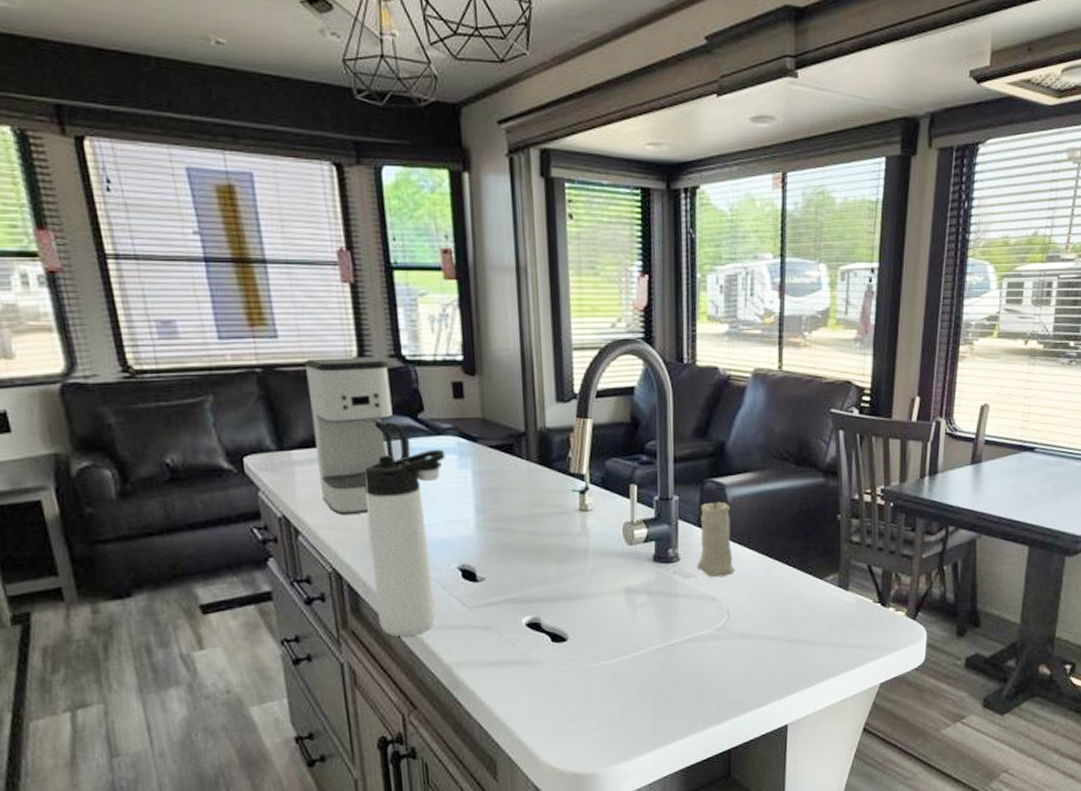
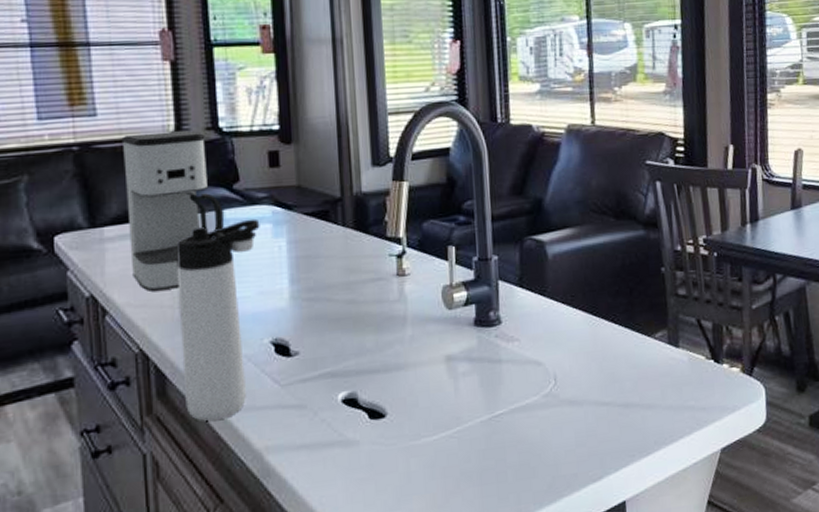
candle: present [697,497,736,578] -> none [520,255,560,340]

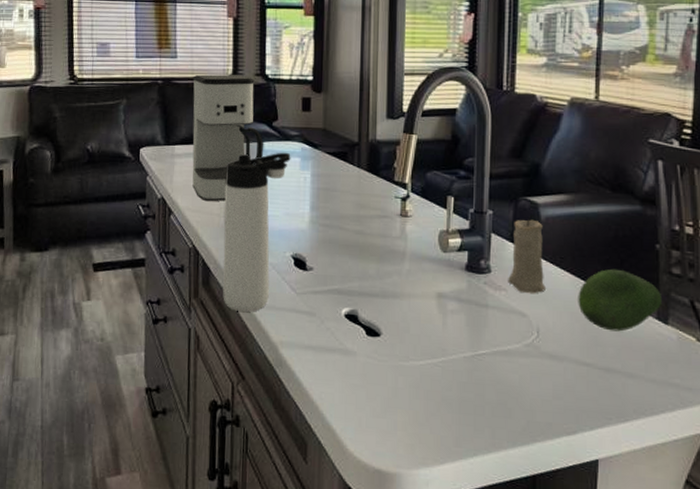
candle: none [520,255,560,340] -> present [508,215,547,294]
fruit: none [591,299,672,365] -> present [578,268,663,332]

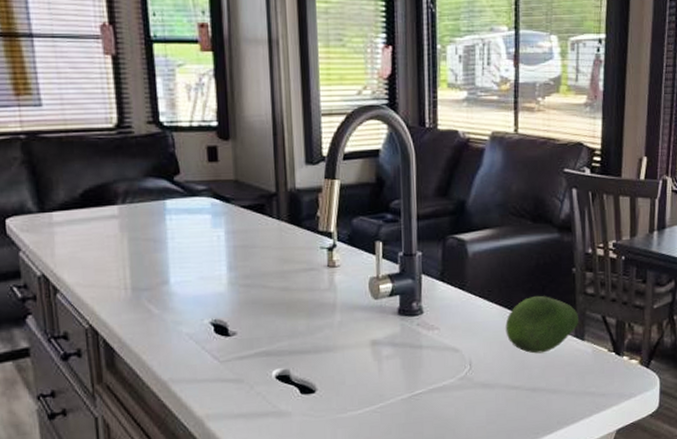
coffee maker: present [192,74,263,201] -> none [66,124,166,273]
thermos bottle: present [223,152,291,312] -> none [121,209,200,391]
candle: present [508,215,547,294] -> none [440,253,477,330]

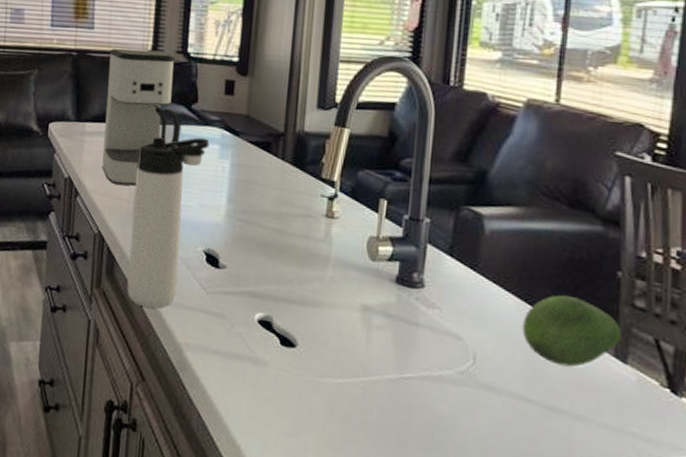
coffee maker: none [66,124,166,273] -> present [102,48,181,186]
thermos bottle: none [121,209,200,391] -> present [127,137,210,308]

